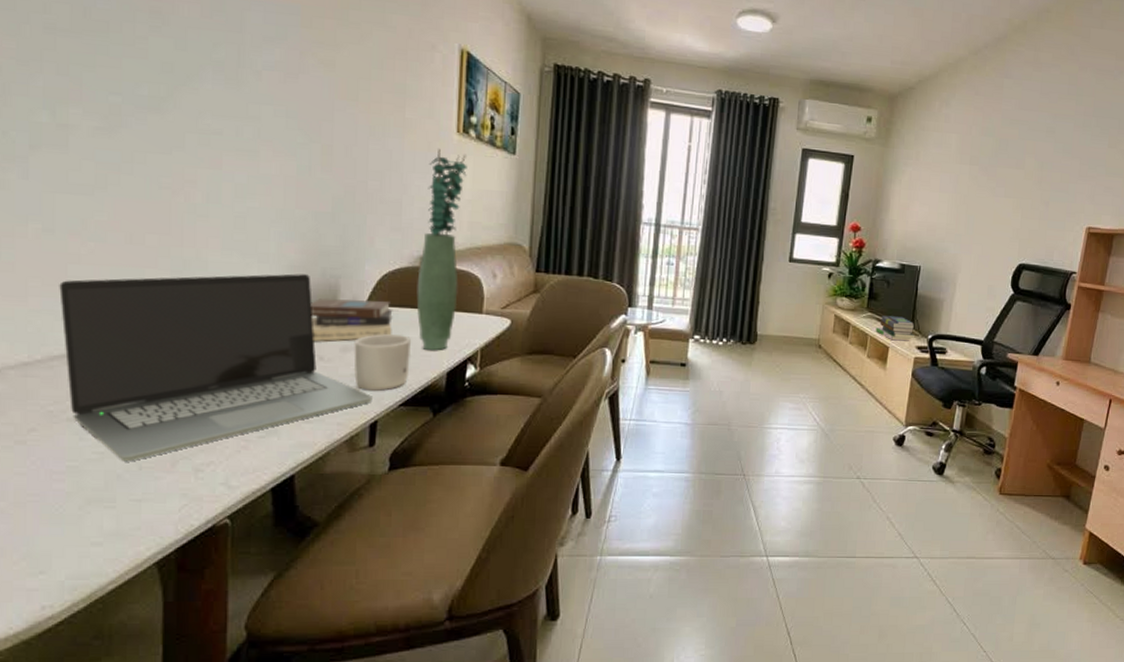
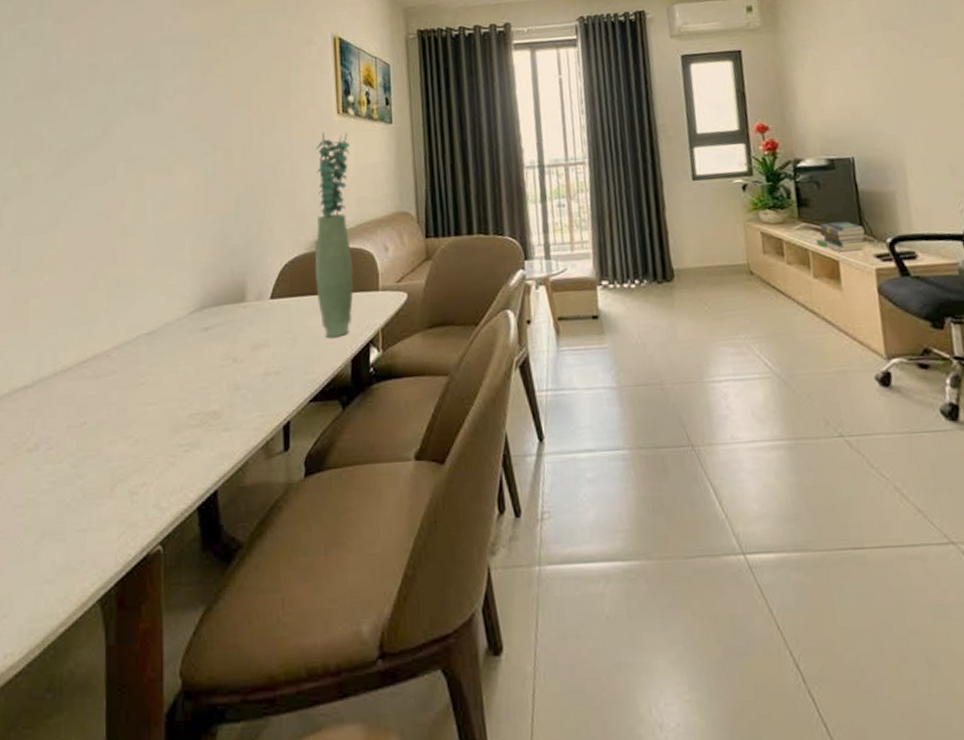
laptop: present [59,273,373,462] -> none [23,276,284,490]
books: present [310,297,393,341] -> none [223,291,297,343]
mug: present [354,334,411,391] -> none [263,324,316,389]

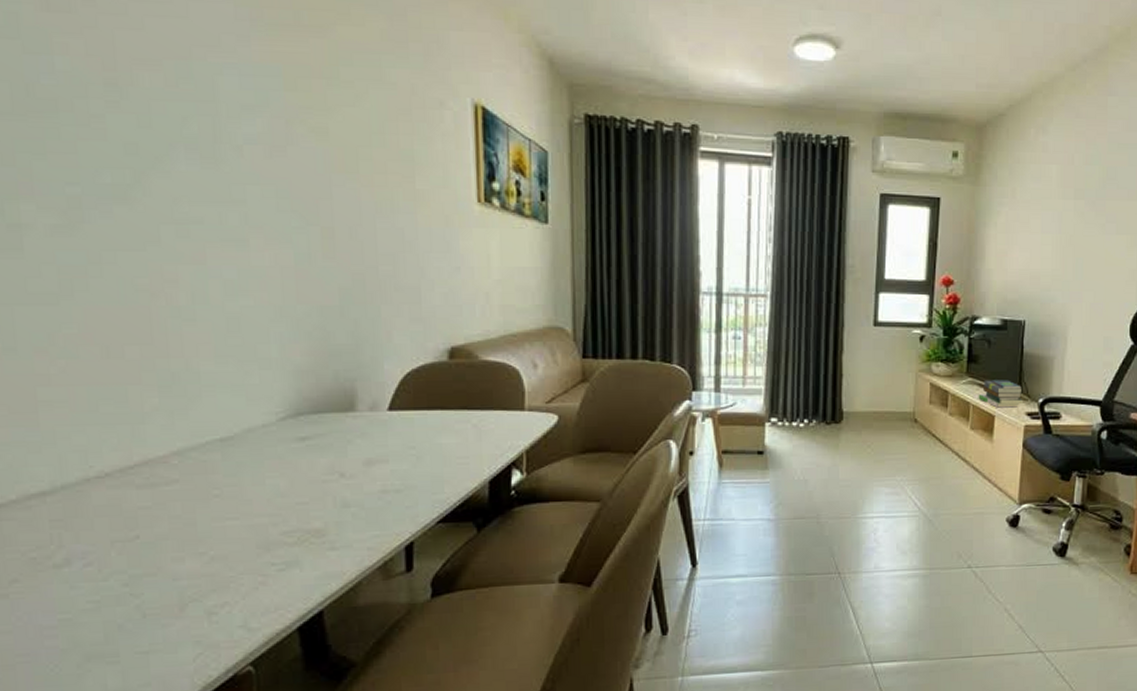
vase: present [315,132,354,338] -> none [446,223,495,458]

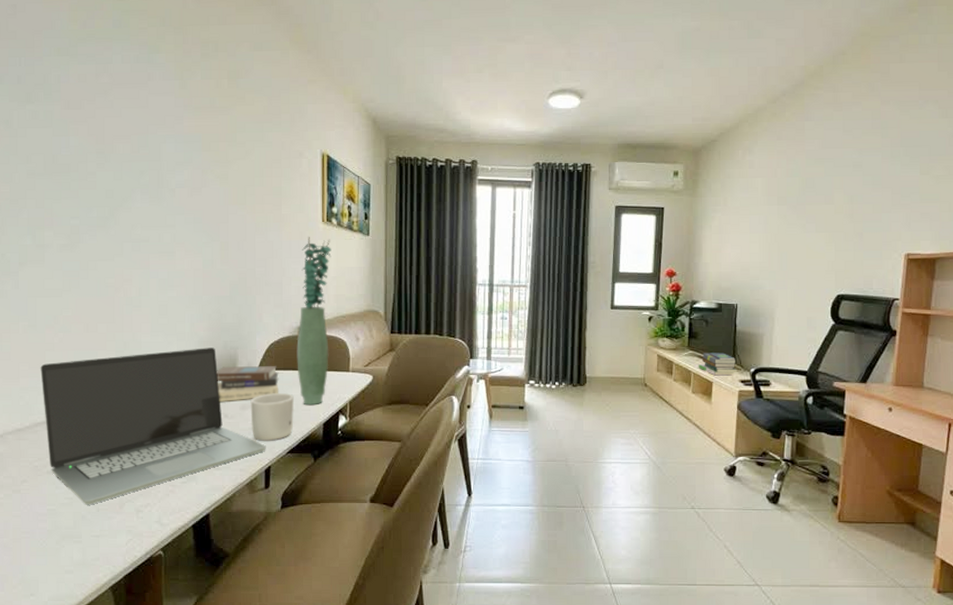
laptop: none [29,379,406,610] -> present [40,347,266,505]
books: none [324,403,422,455] -> present [217,365,279,402]
mug: none [379,441,446,508] -> present [250,393,294,441]
vase: none [446,223,495,458] -> present [297,237,332,406]

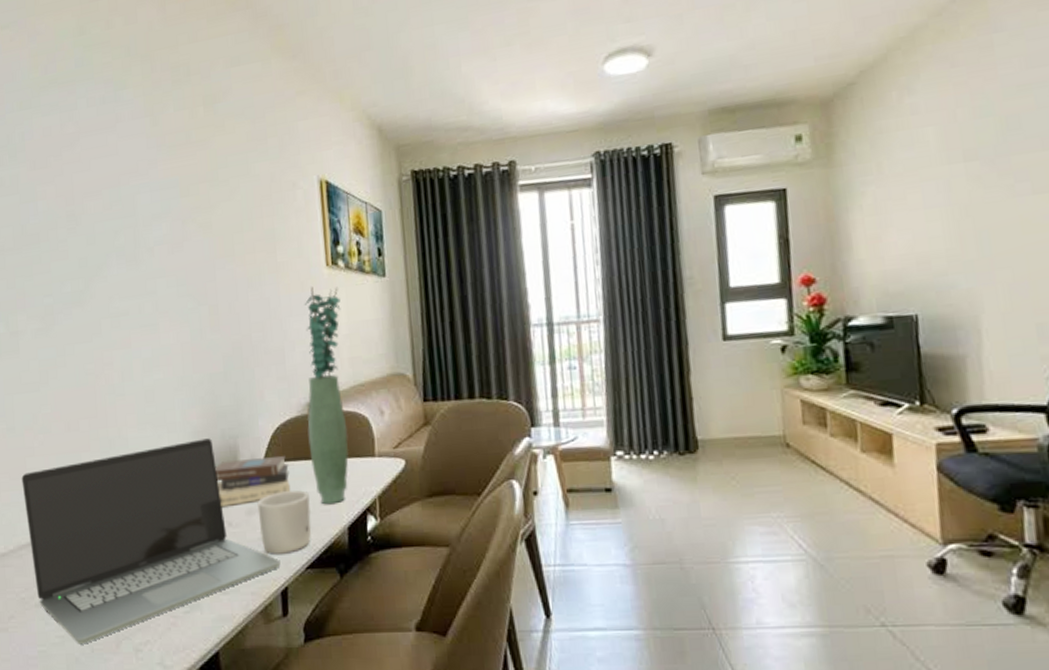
books: present [698,353,738,376] -> none [865,388,931,424]

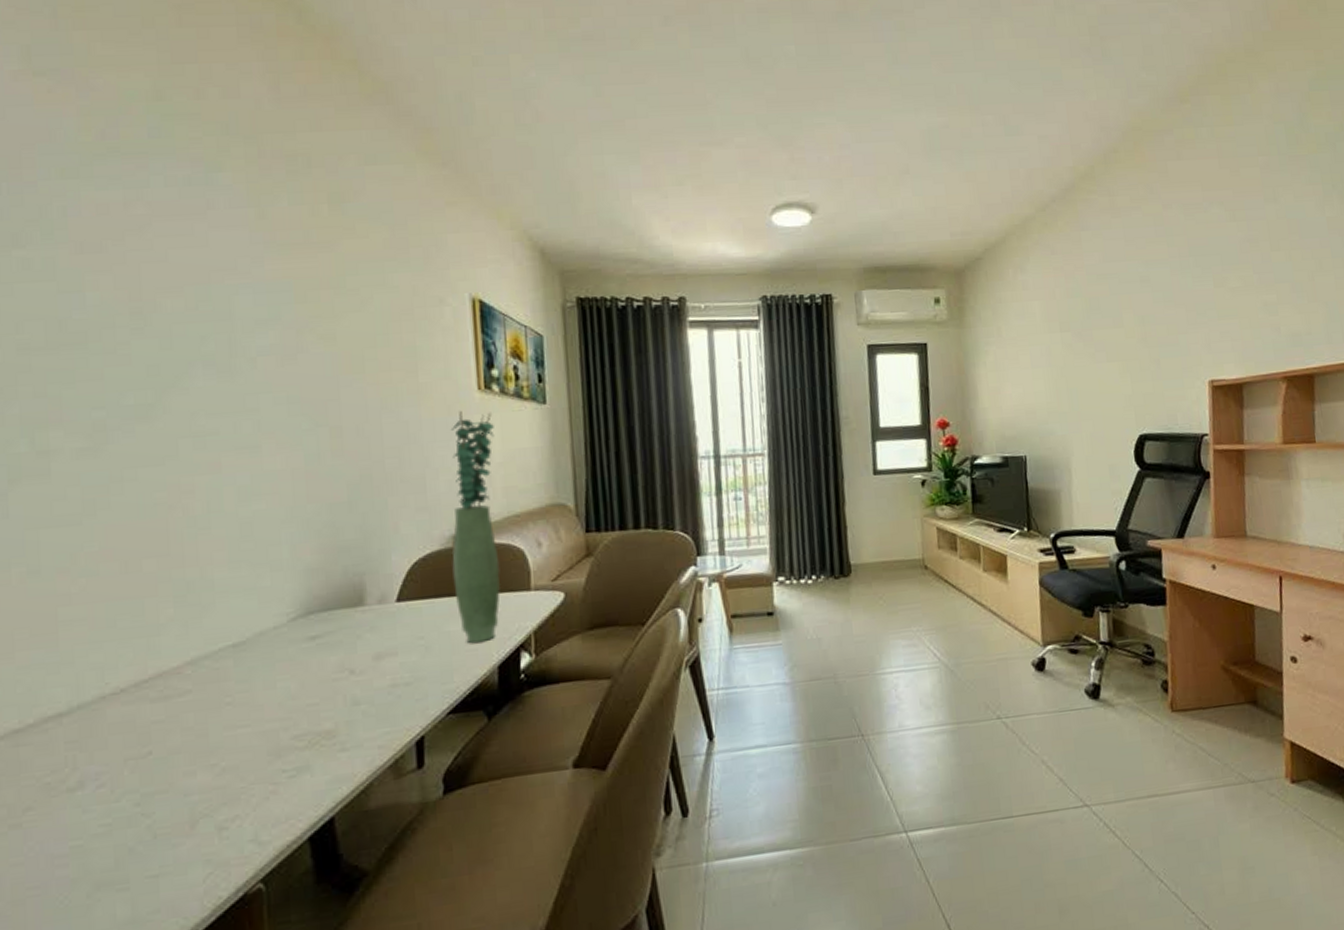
laptop: present [21,438,281,645] -> none [49,576,416,832]
books: present [215,455,291,506] -> none [334,592,430,653]
mug: present [257,490,312,554] -> none [388,629,455,702]

